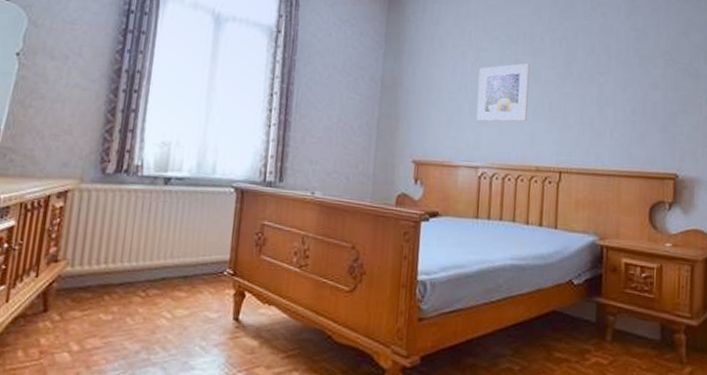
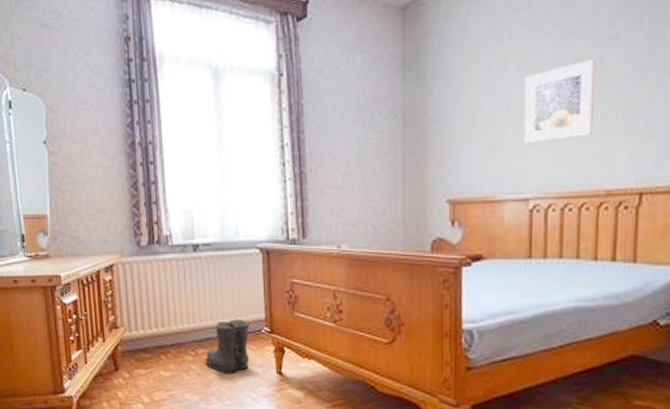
boots: none [153,258,213,320] -> present [203,319,250,374]

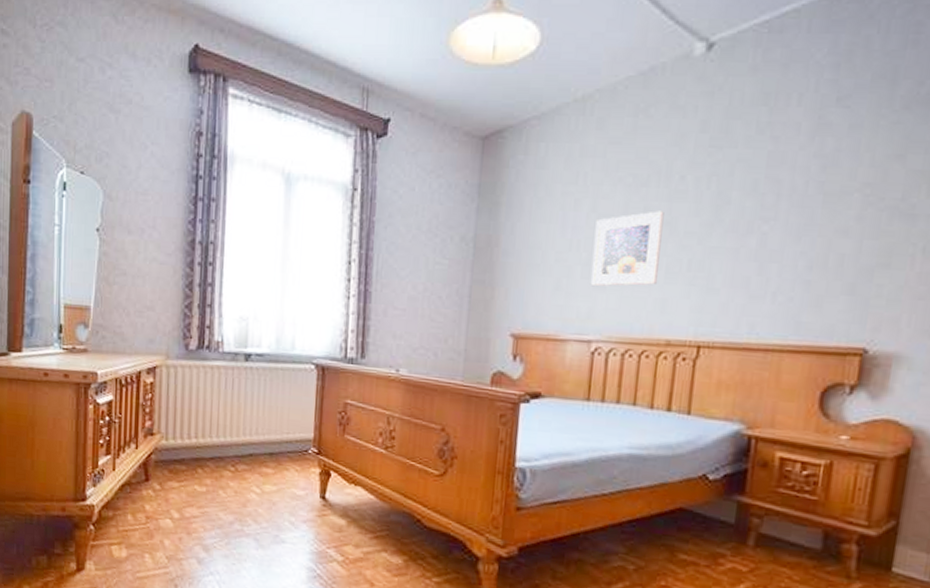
boots: present [203,319,250,374] -> none [243,436,297,495]

